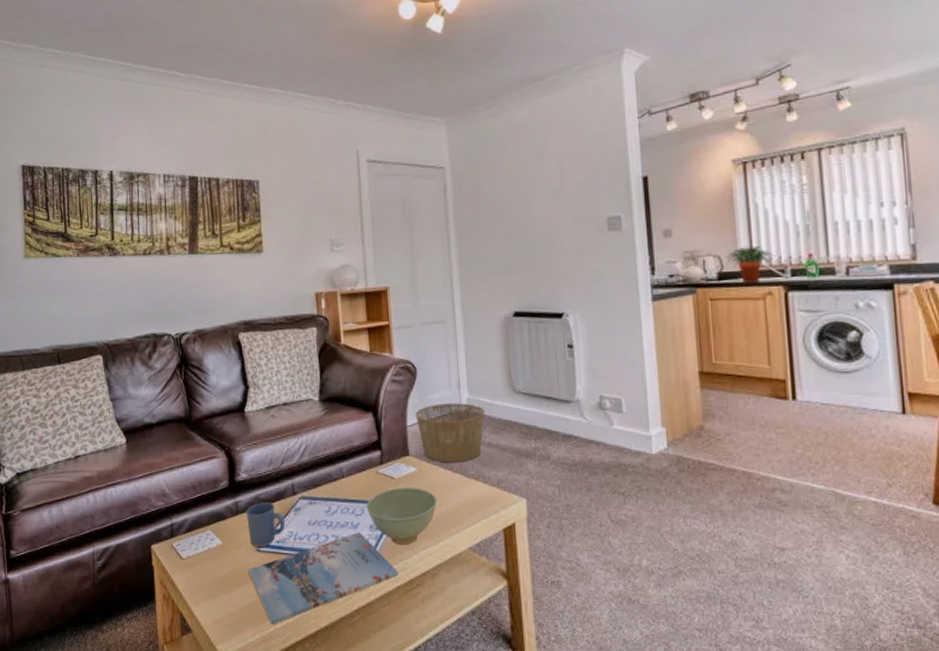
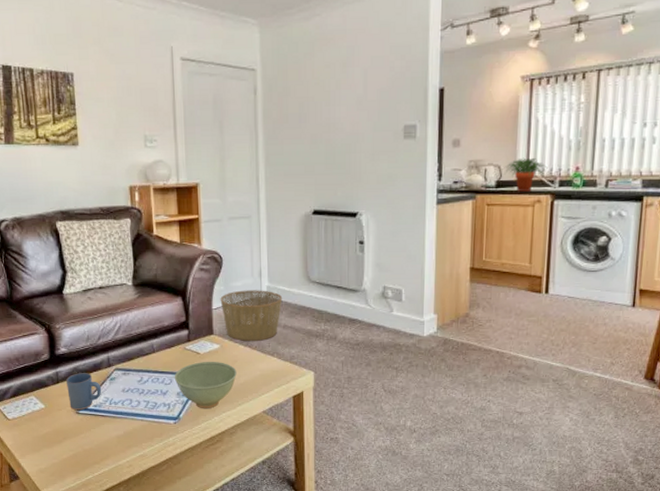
magazine: present [247,532,398,625] -> none [68,398,201,473]

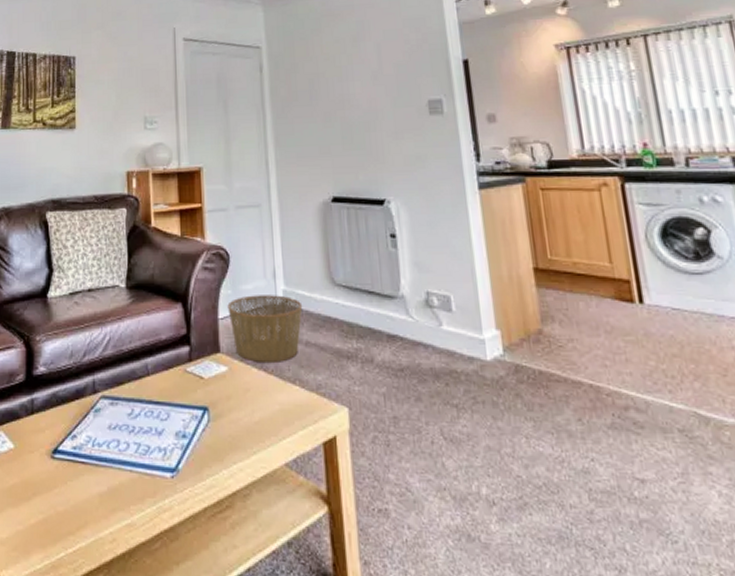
mug: present [66,373,102,411] -> none [43,401,84,454]
bowl: present [174,361,237,409] -> none [172,388,250,458]
potted plant: present [505,157,548,192] -> none [554,132,608,173]

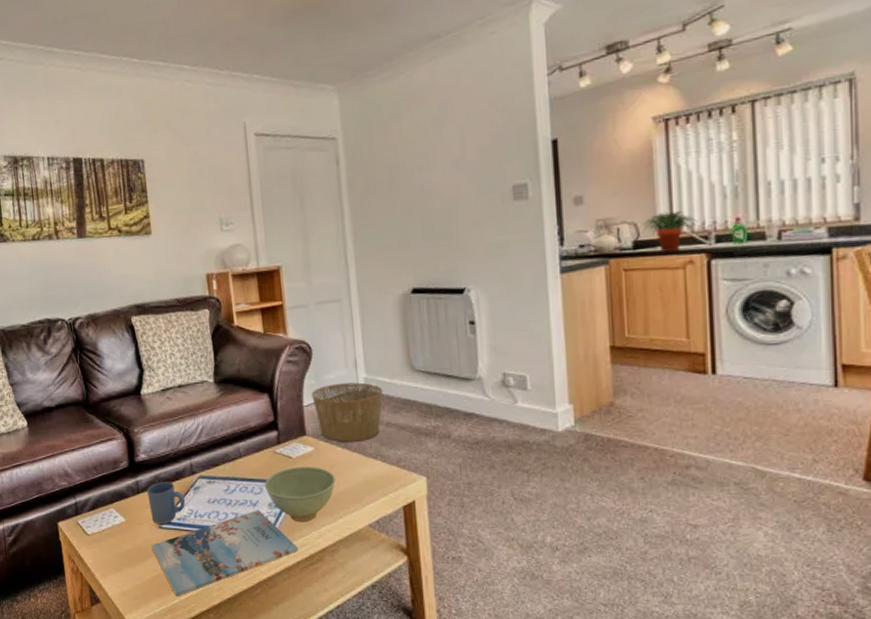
magazine: none [40,440,205,549] -> present [151,510,298,597]
mug: none [43,401,84,454] -> present [147,482,186,525]
bowl: none [172,388,250,458] -> present [264,466,336,523]
potted plant: none [554,132,608,173] -> present [642,210,698,252]

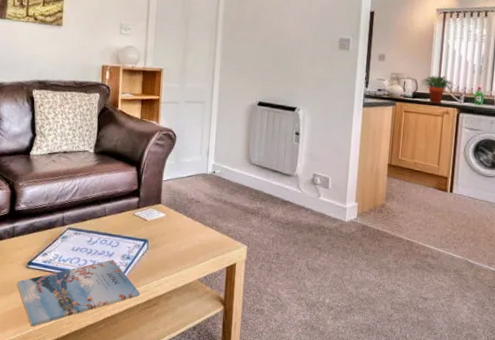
mug: present [147,482,186,525] -> none [21,229,53,265]
bowl: present [264,466,336,523] -> none [121,228,178,273]
basket: present [311,382,384,442] -> none [170,166,226,213]

